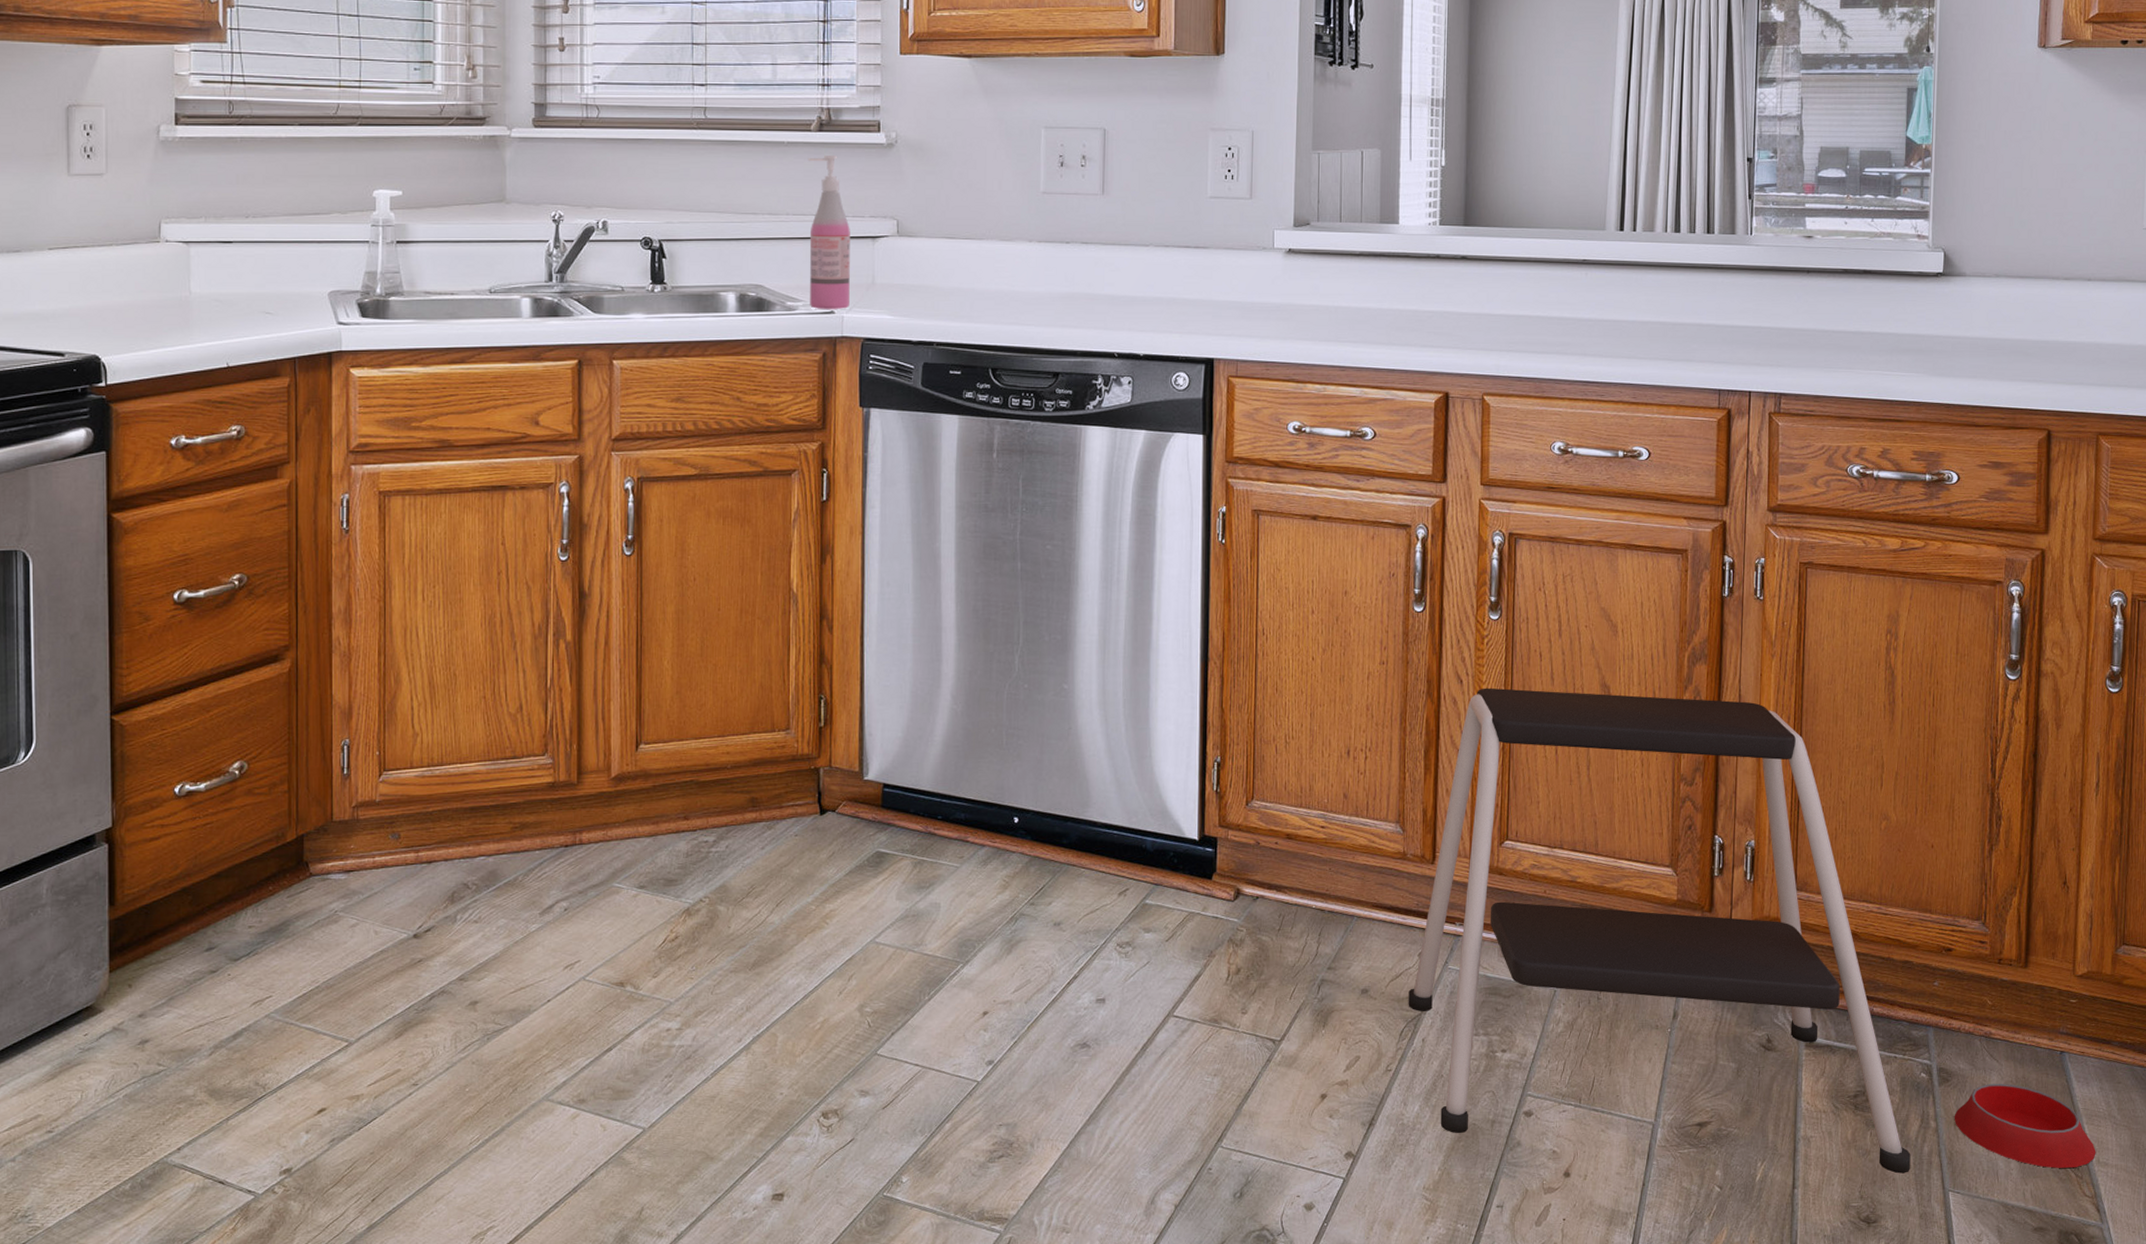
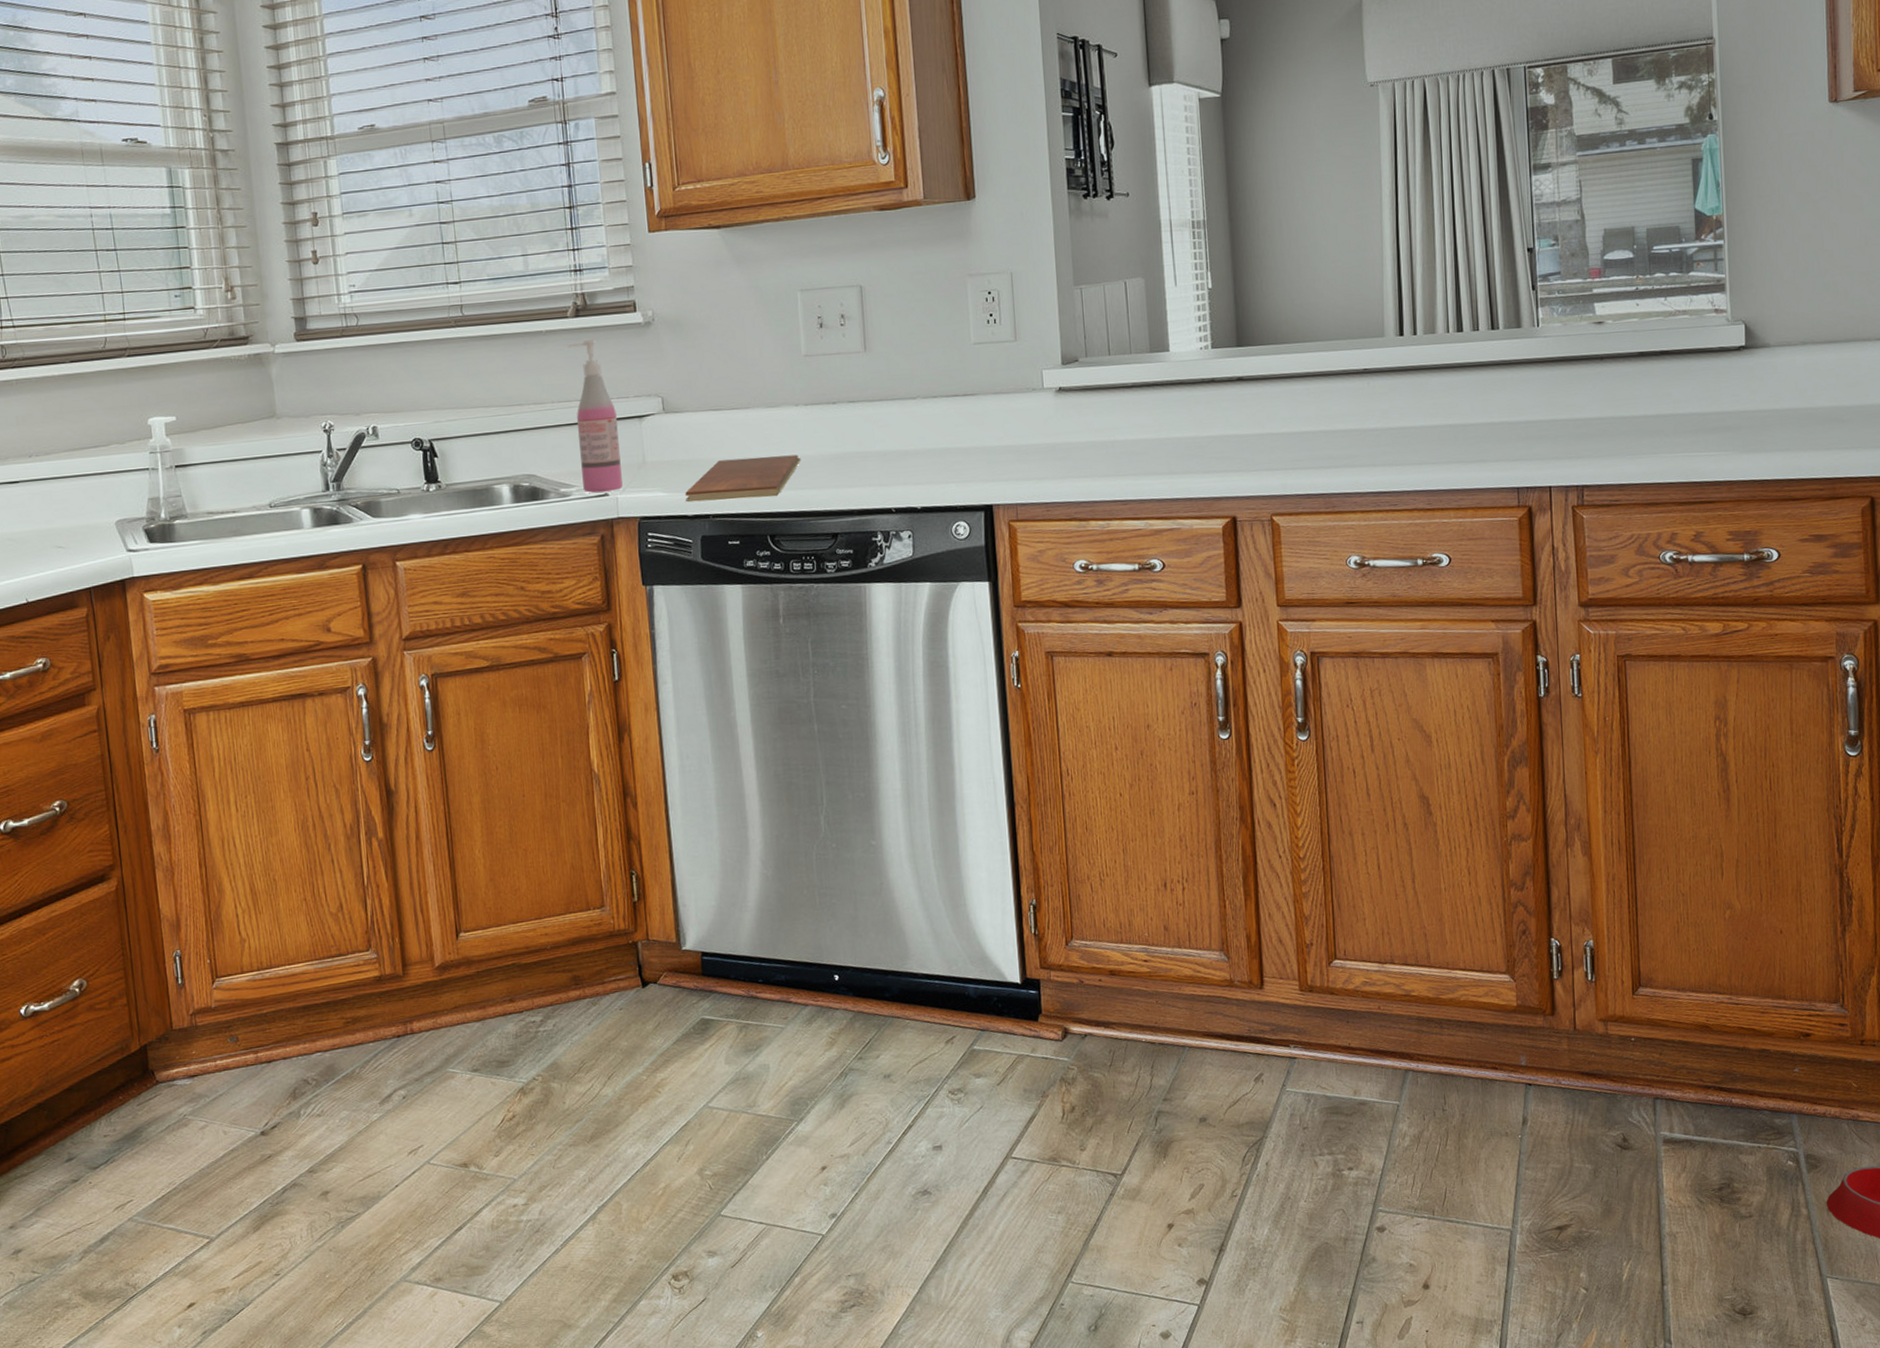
chopping board: none [911,289,1030,331] -> present [685,454,801,503]
step stool: present [1408,687,1911,1174] -> none [1247,801,1784,1264]

